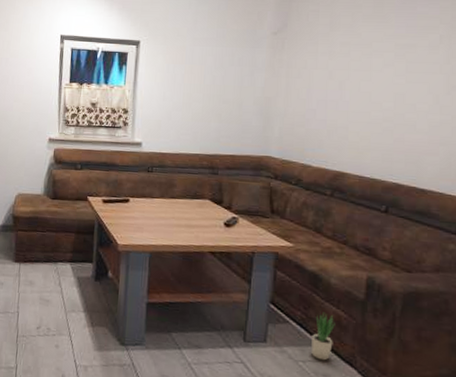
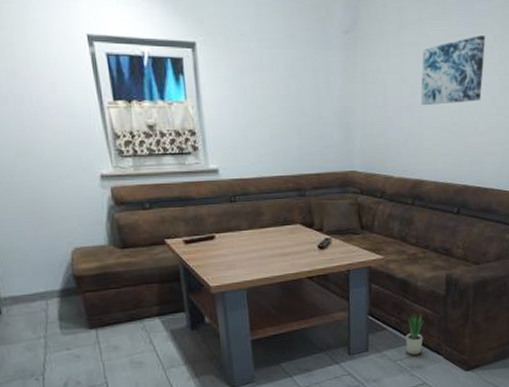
wall art: none [348,36,430,101] -> present [420,35,486,106]

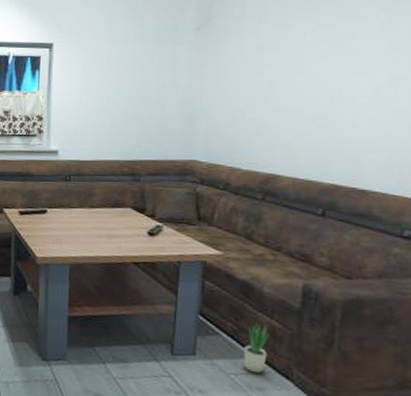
wall art: present [420,35,486,106] -> none [279,24,369,98]

